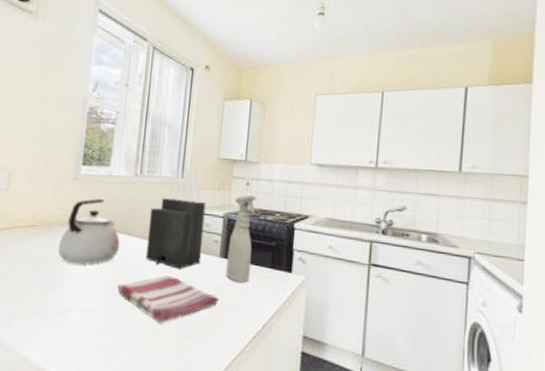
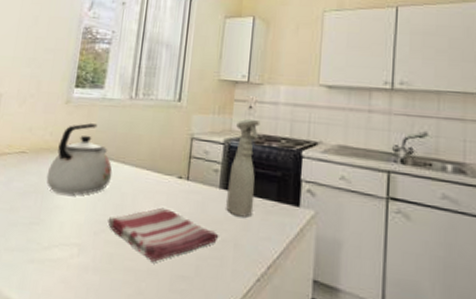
knife block: present [145,169,206,269] -> none [139,91,205,201]

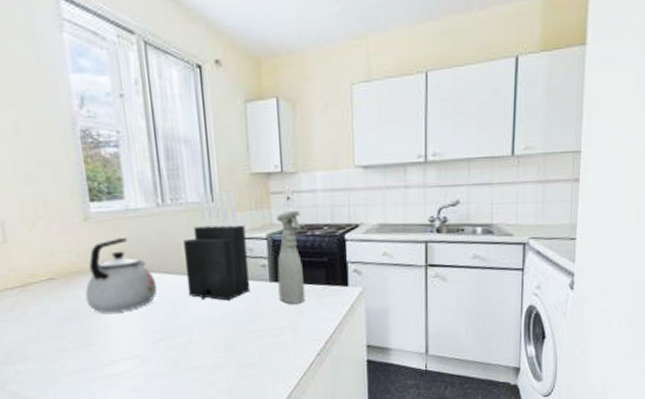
dish towel: present [108,207,218,262] -> none [164,308,276,357]
knife block: none [139,91,205,201] -> present [184,191,251,301]

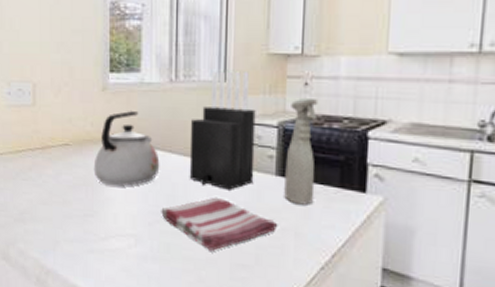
dish towel: none [164,308,276,357] -> present [161,197,277,251]

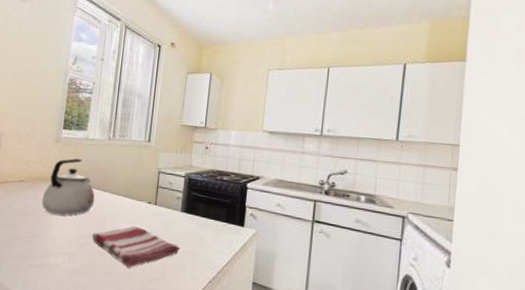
knife block: present [189,71,256,190] -> none [116,134,170,221]
spray bottle: present [284,98,319,205] -> none [186,158,215,235]

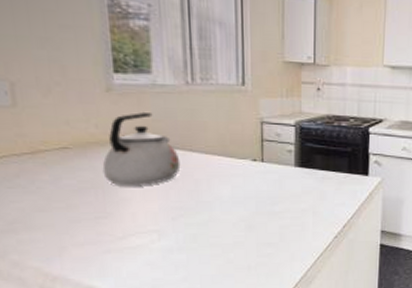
dish towel: present [92,226,179,267] -> none [184,189,297,235]

